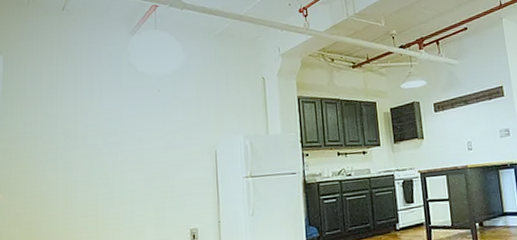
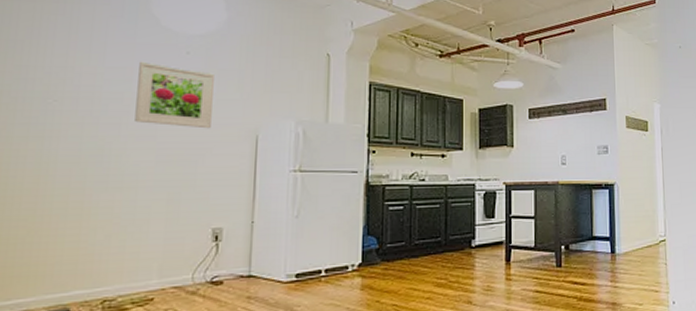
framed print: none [126,101,181,150] -> present [135,61,214,129]

